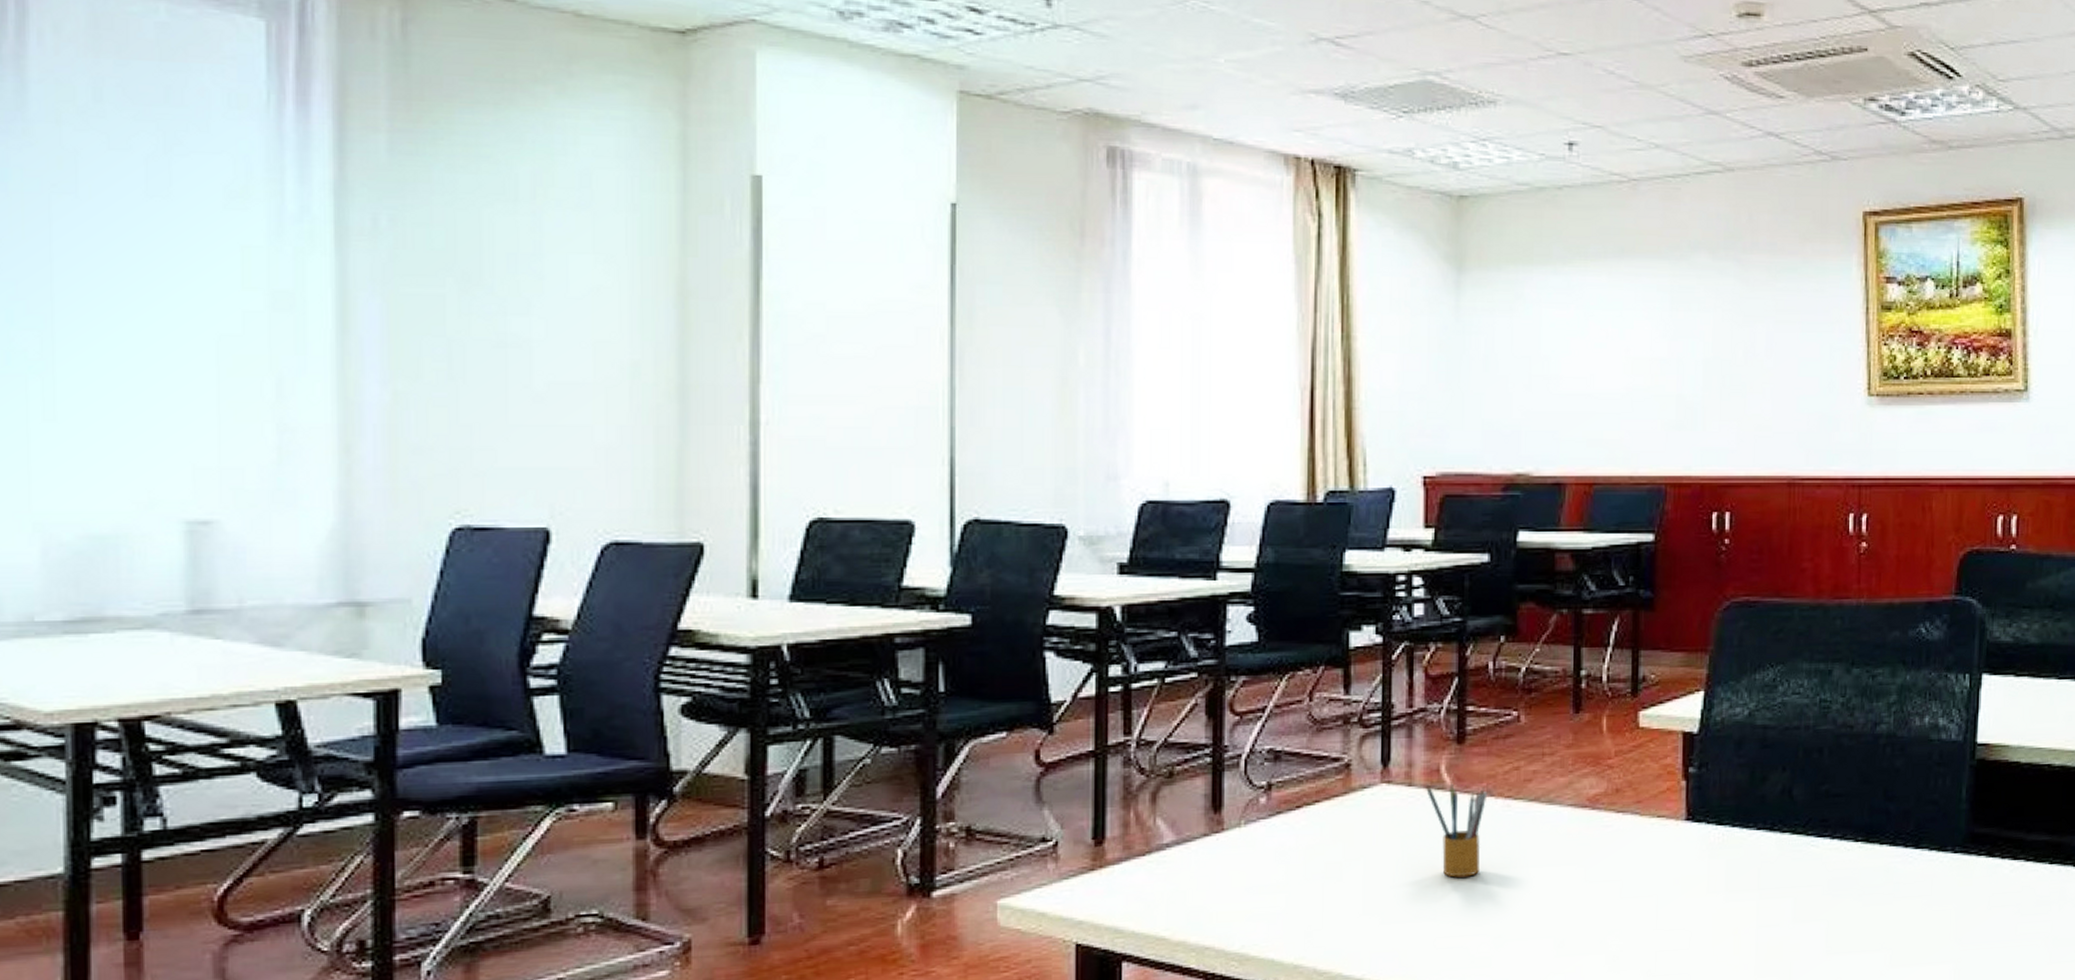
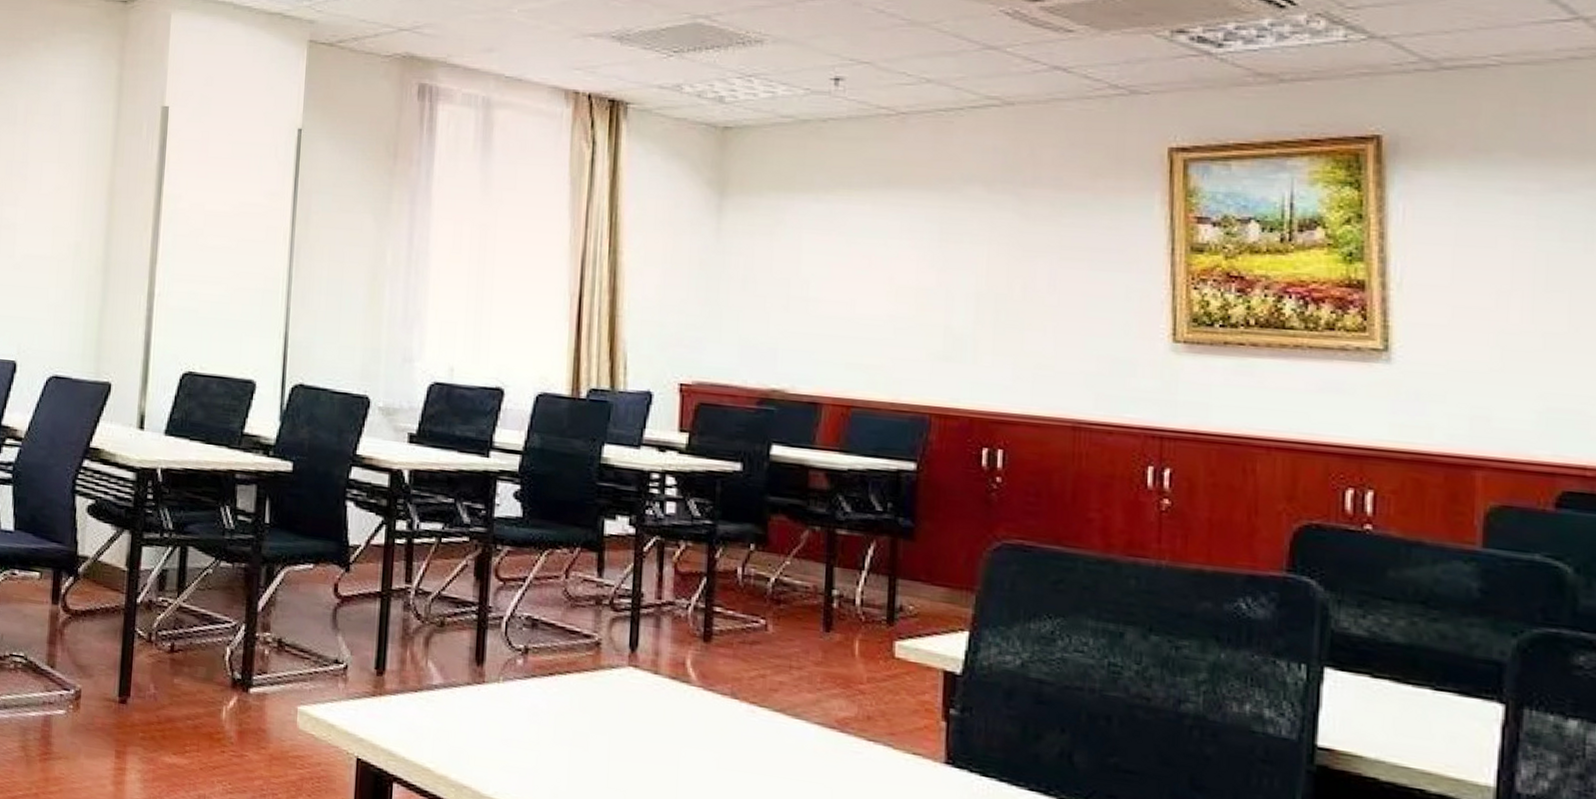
pencil box: present [1426,782,1488,878] -> none [671,675,732,774]

